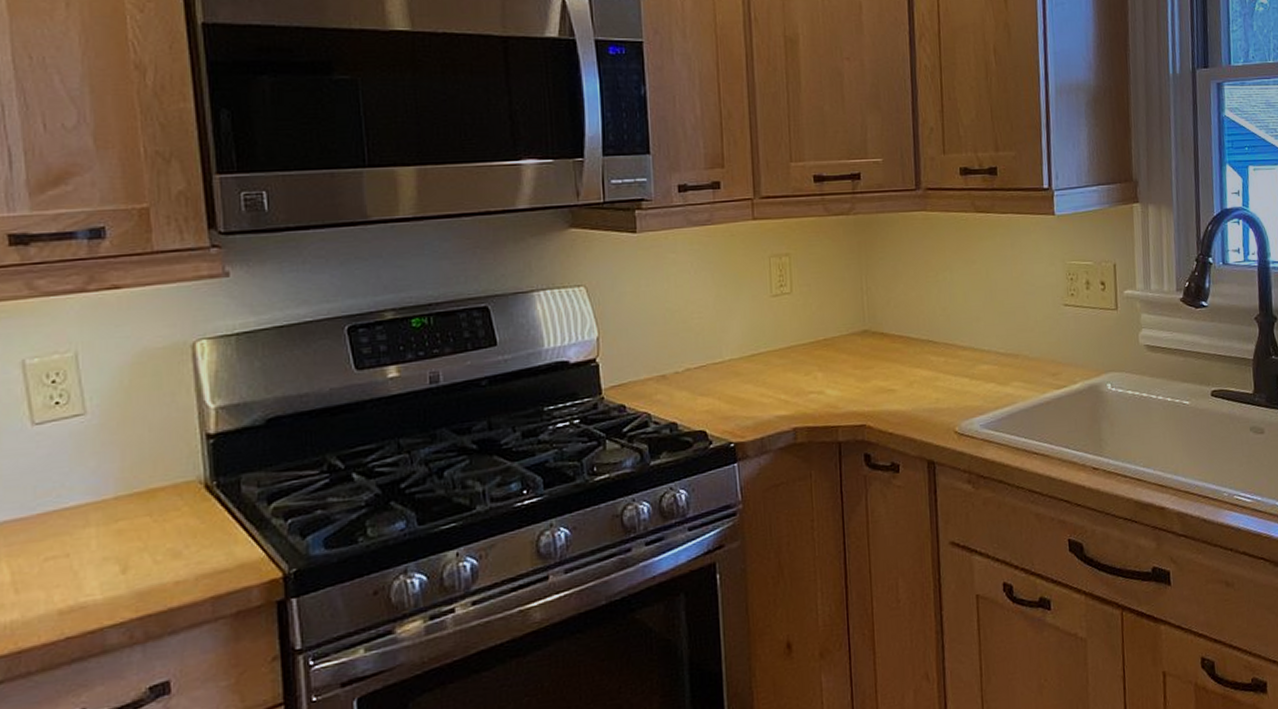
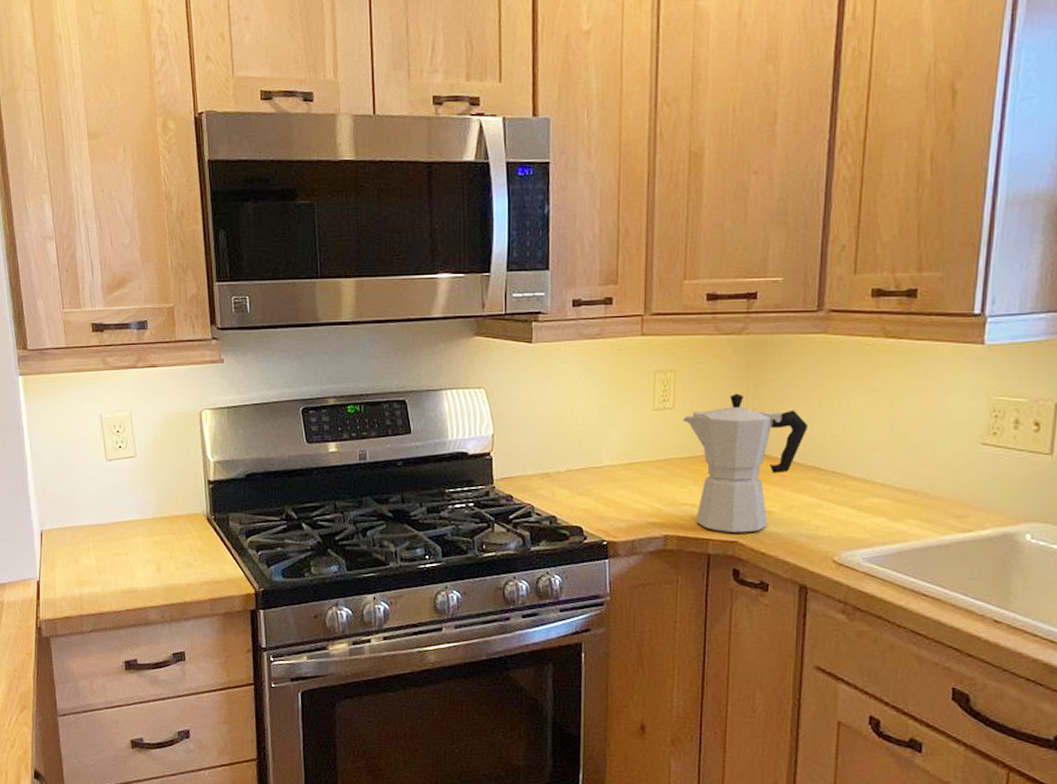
moka pot: none [801,273,919,417] -> present [683,393,808,533]

